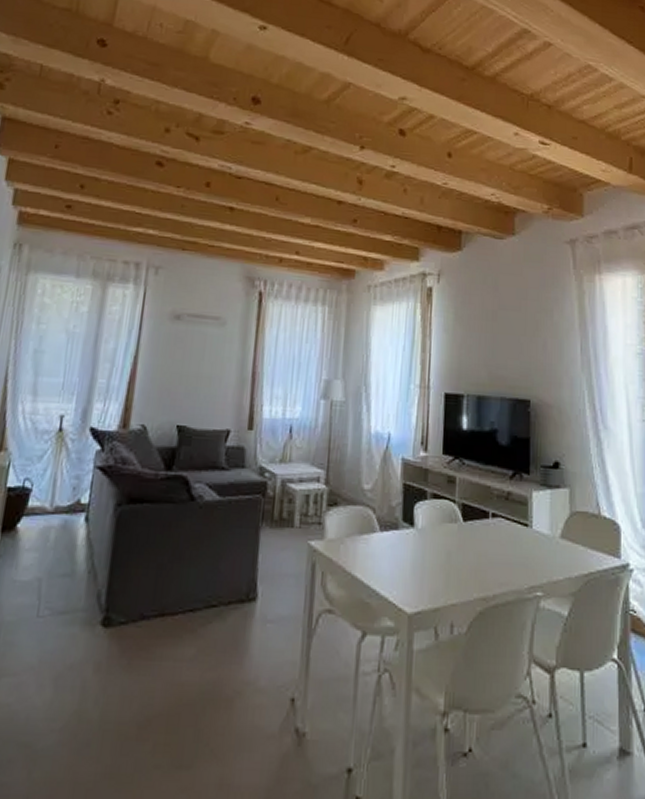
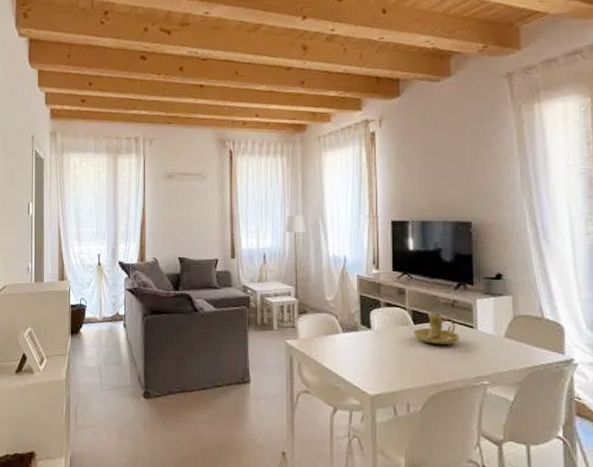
candle holder: none [462,507,514,547] -> present [413,313,460,345]

